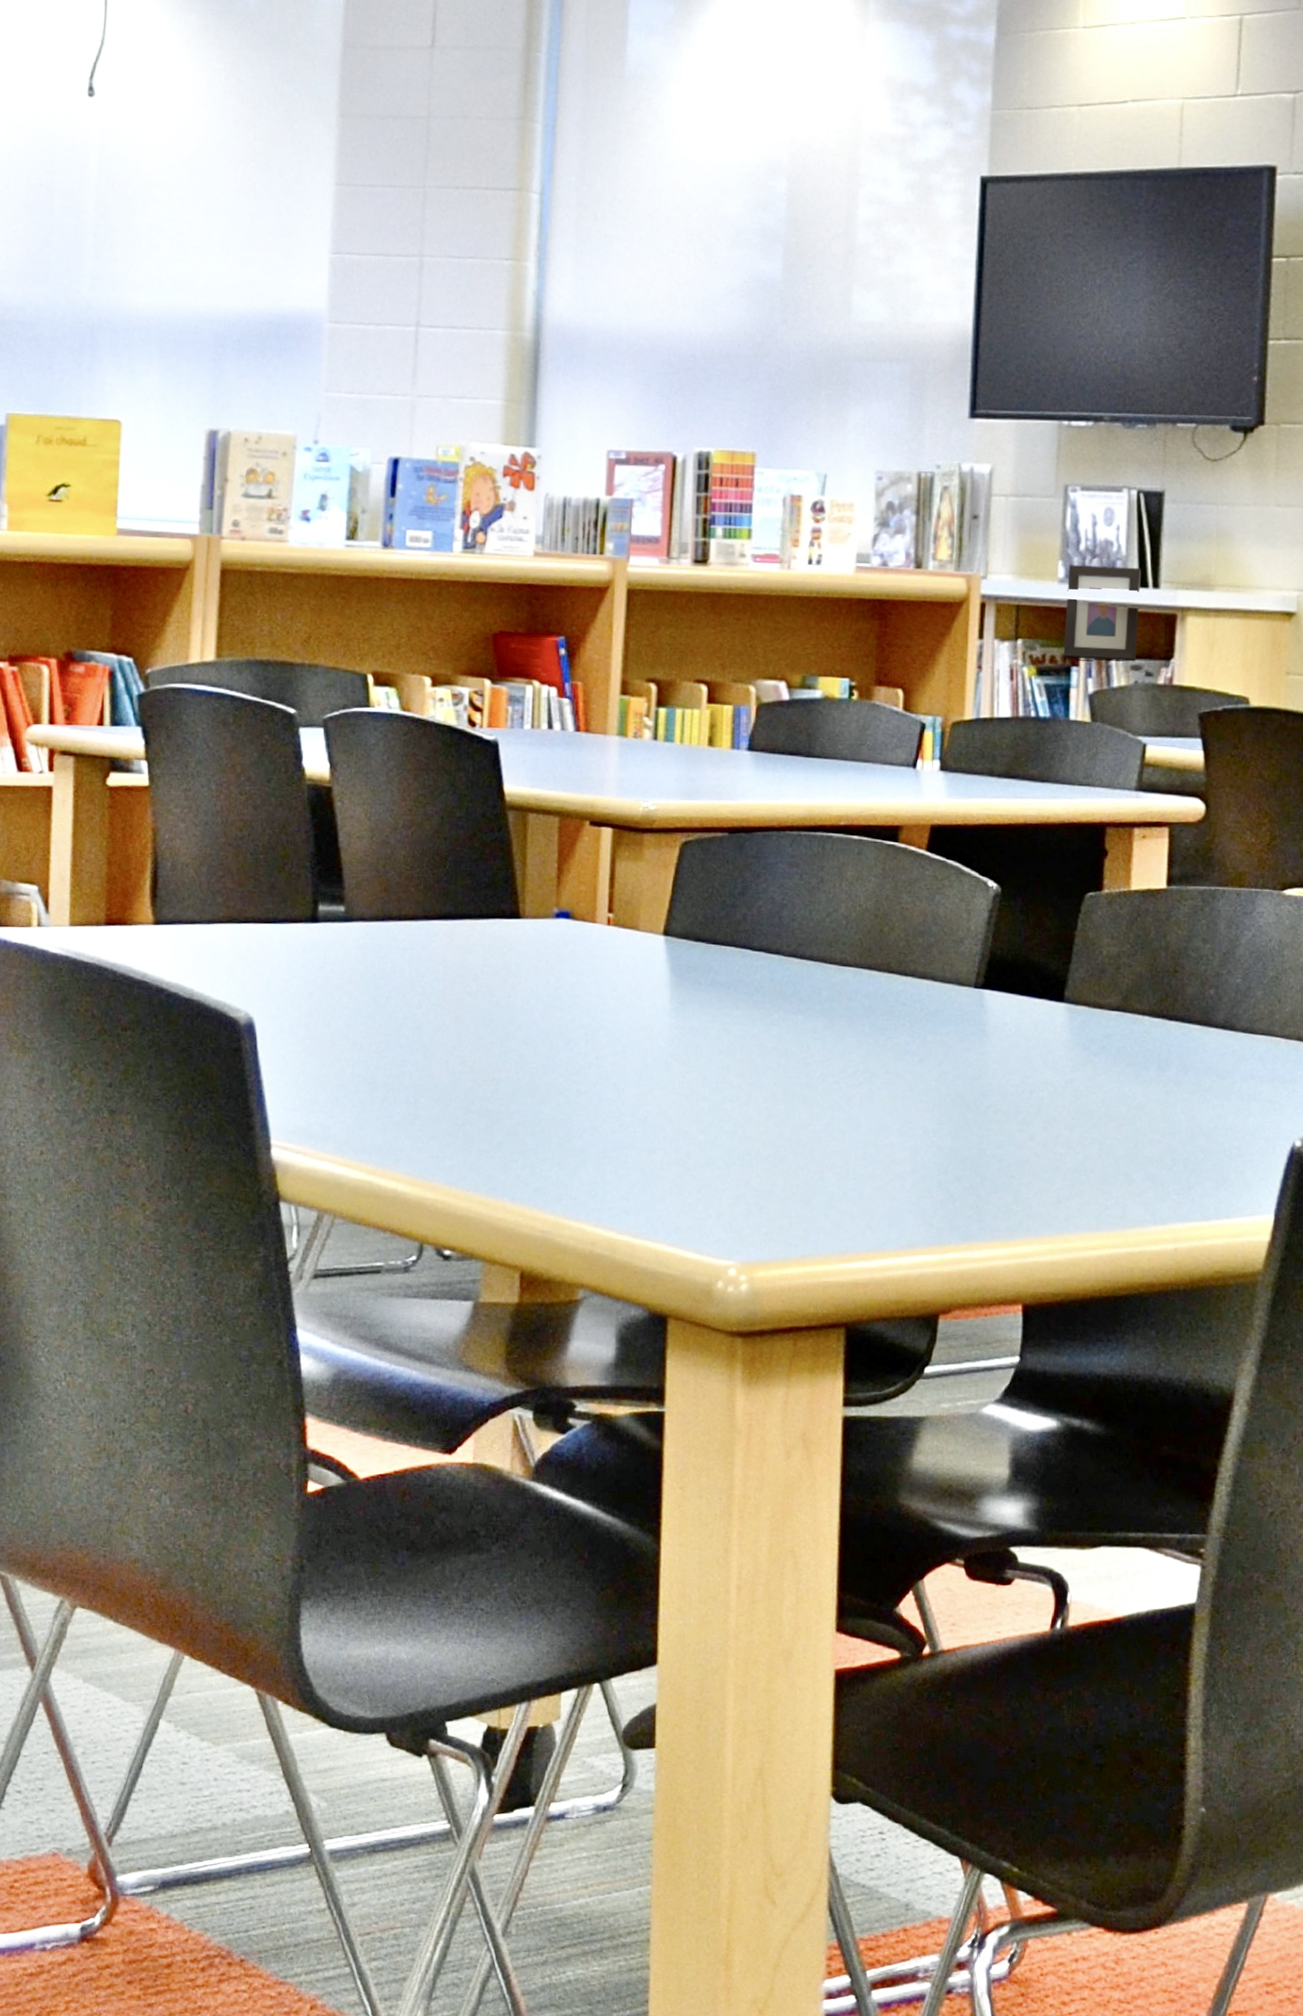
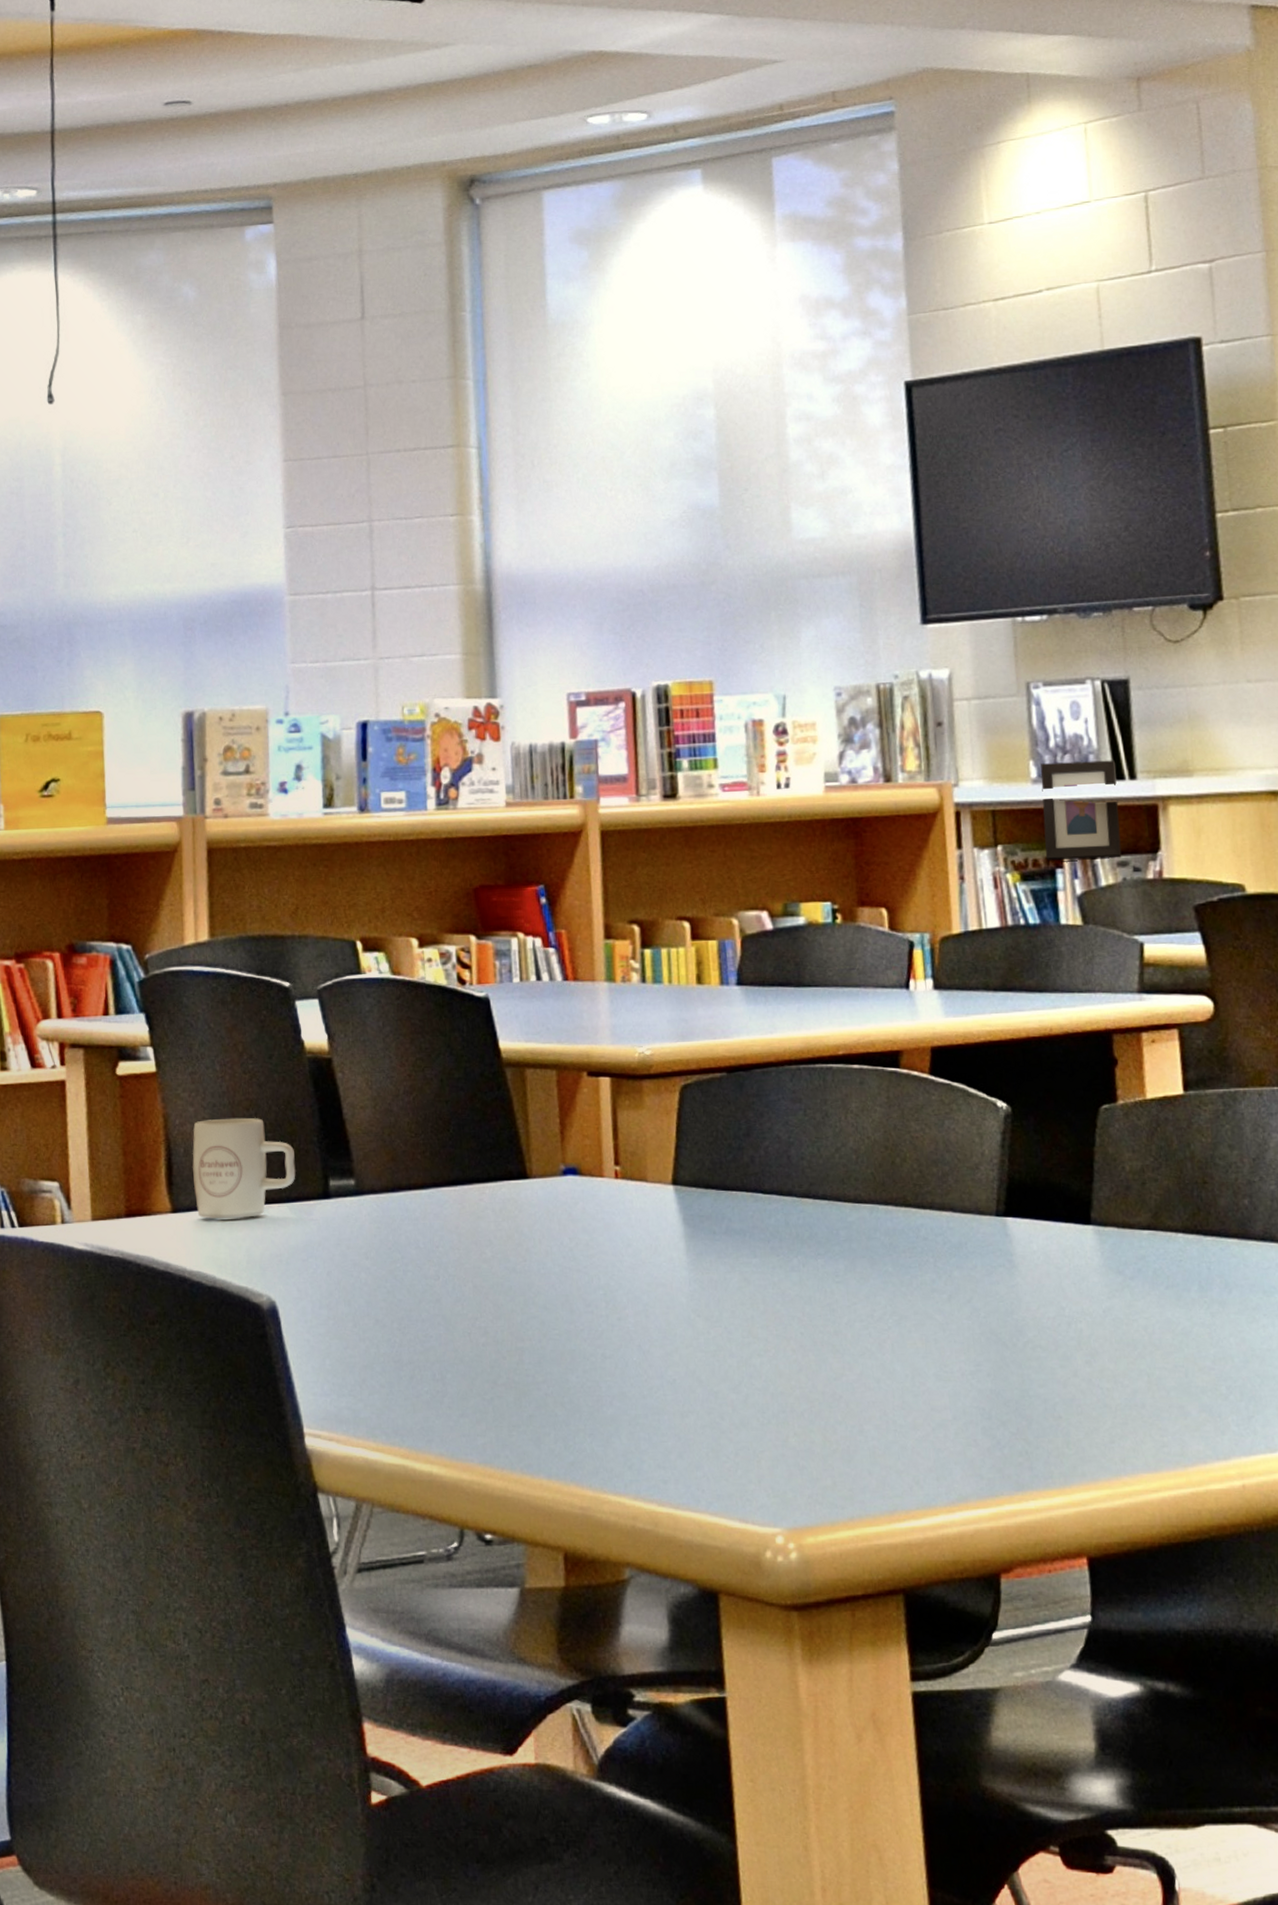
mug: none [179,837,285,936] -> present [192,1117,296,1219]

